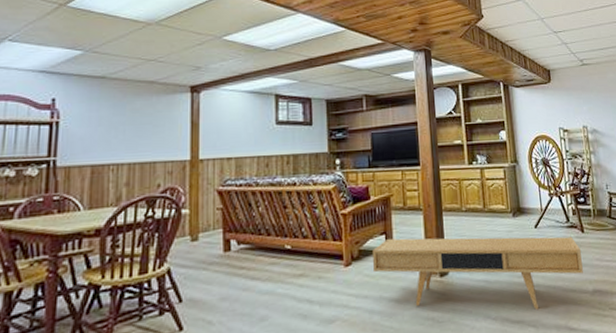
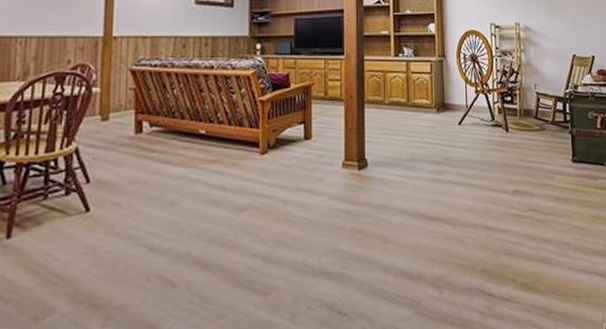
tv console: present [373,236,583,309] -> none [290,127,505,207]

